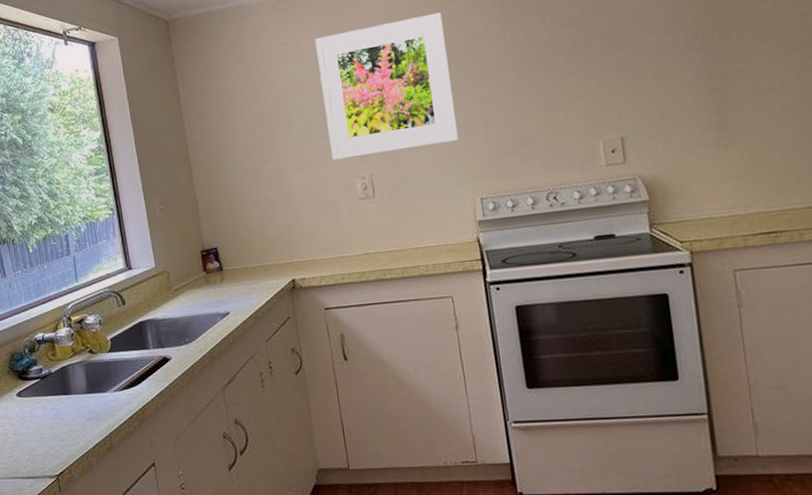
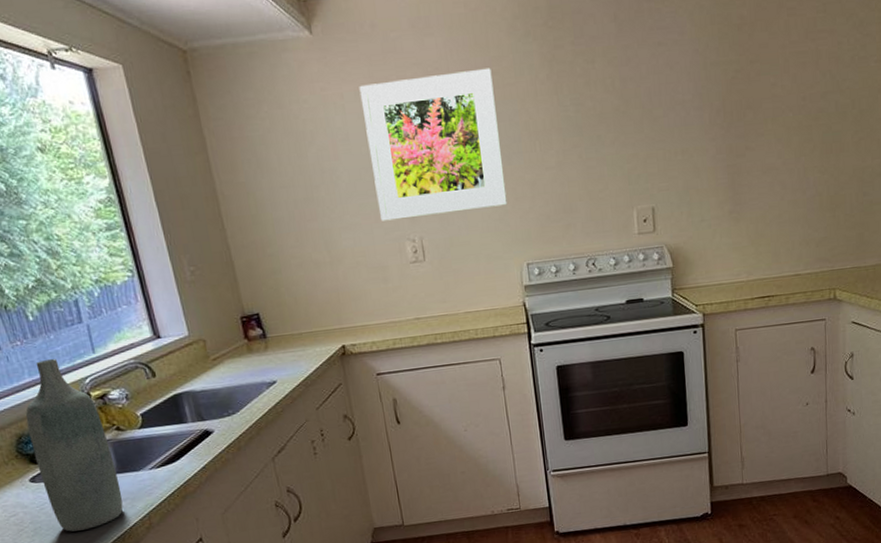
bottle: none [19,286,90,446] -> present [25,359,124,532]

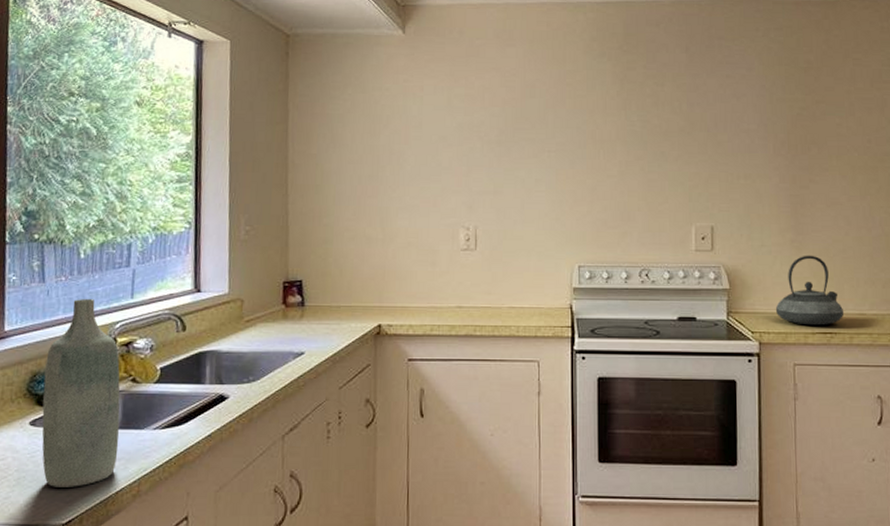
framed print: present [359,67,507,221] -> none [438,79,566,207]
teapot: none [716,223,781,292] -> present [775,255,845,326]

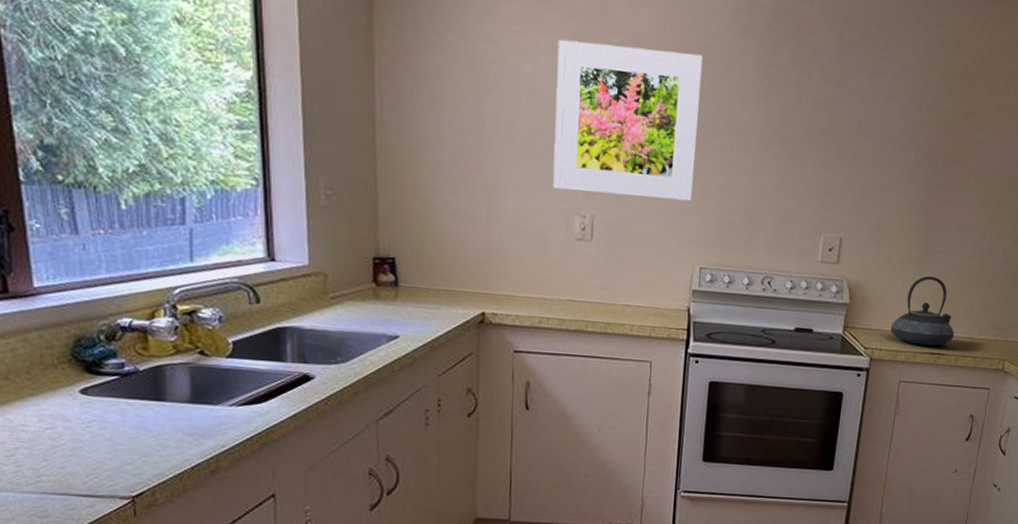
bottle: present [42,299,121,487] -> none [91,257,190,460]
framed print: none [438,79,566,207] -> present [553,39,703,202]

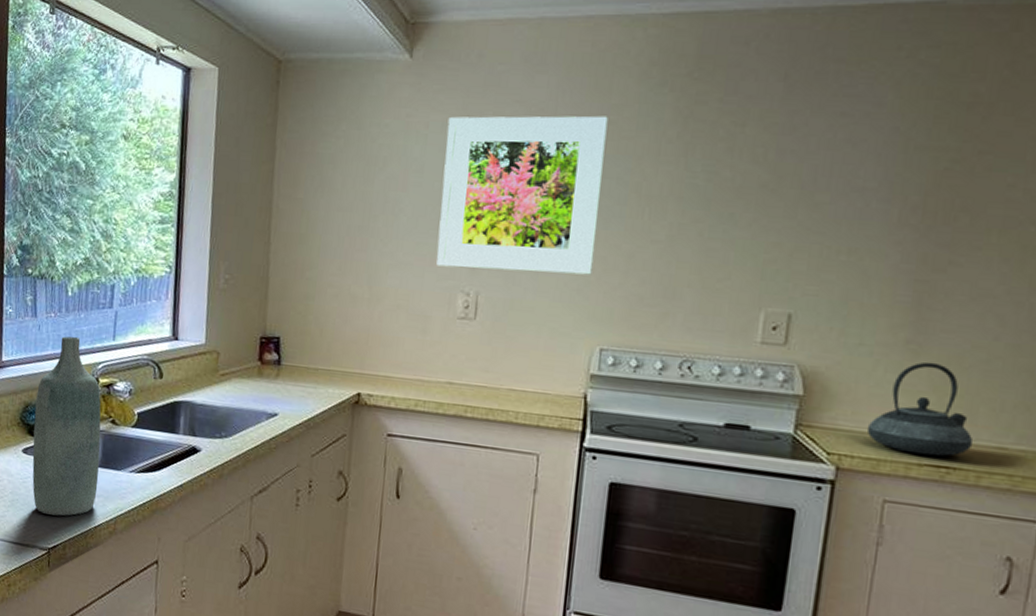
bottle: none [91,257,190,460] -> present [32,336,101,516]

